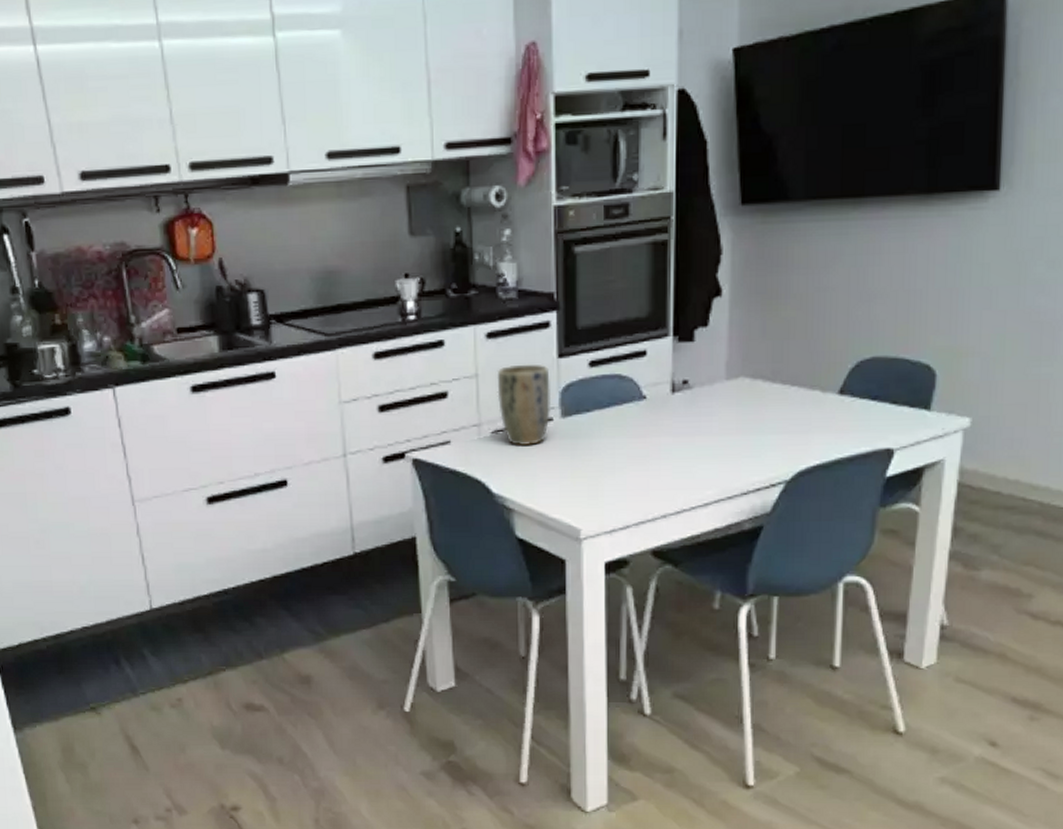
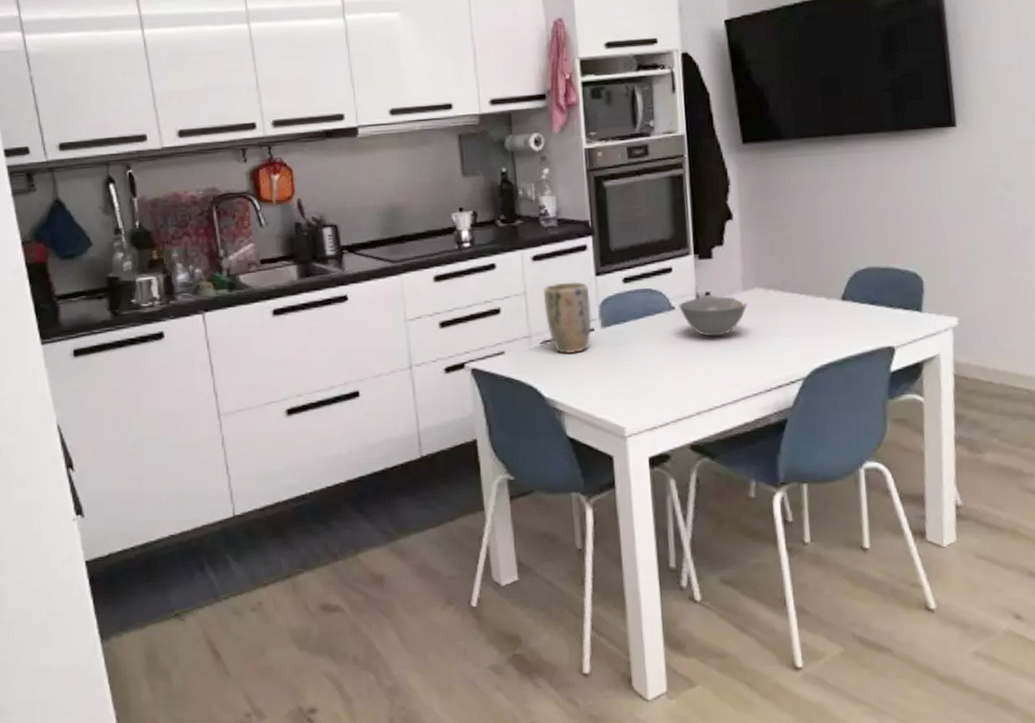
bowl: none [651,384,730,431] -> present [679,296,748,337]

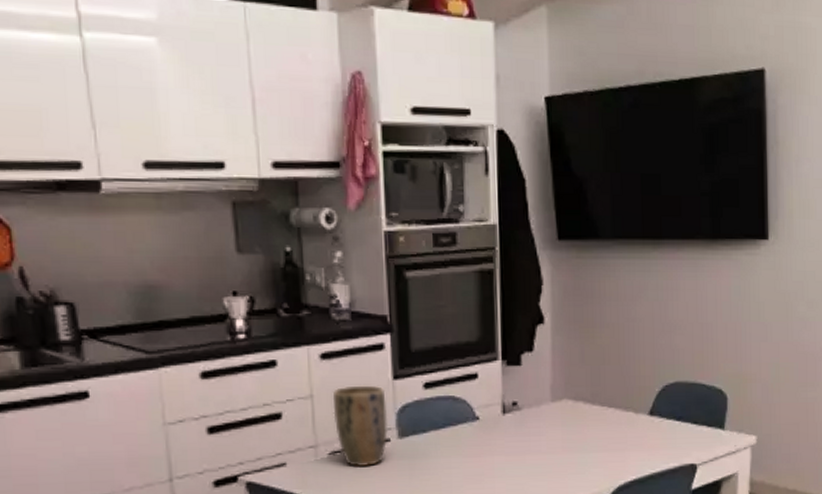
bowl: present [679,296,748,337] -> none [483,406,556,451]

